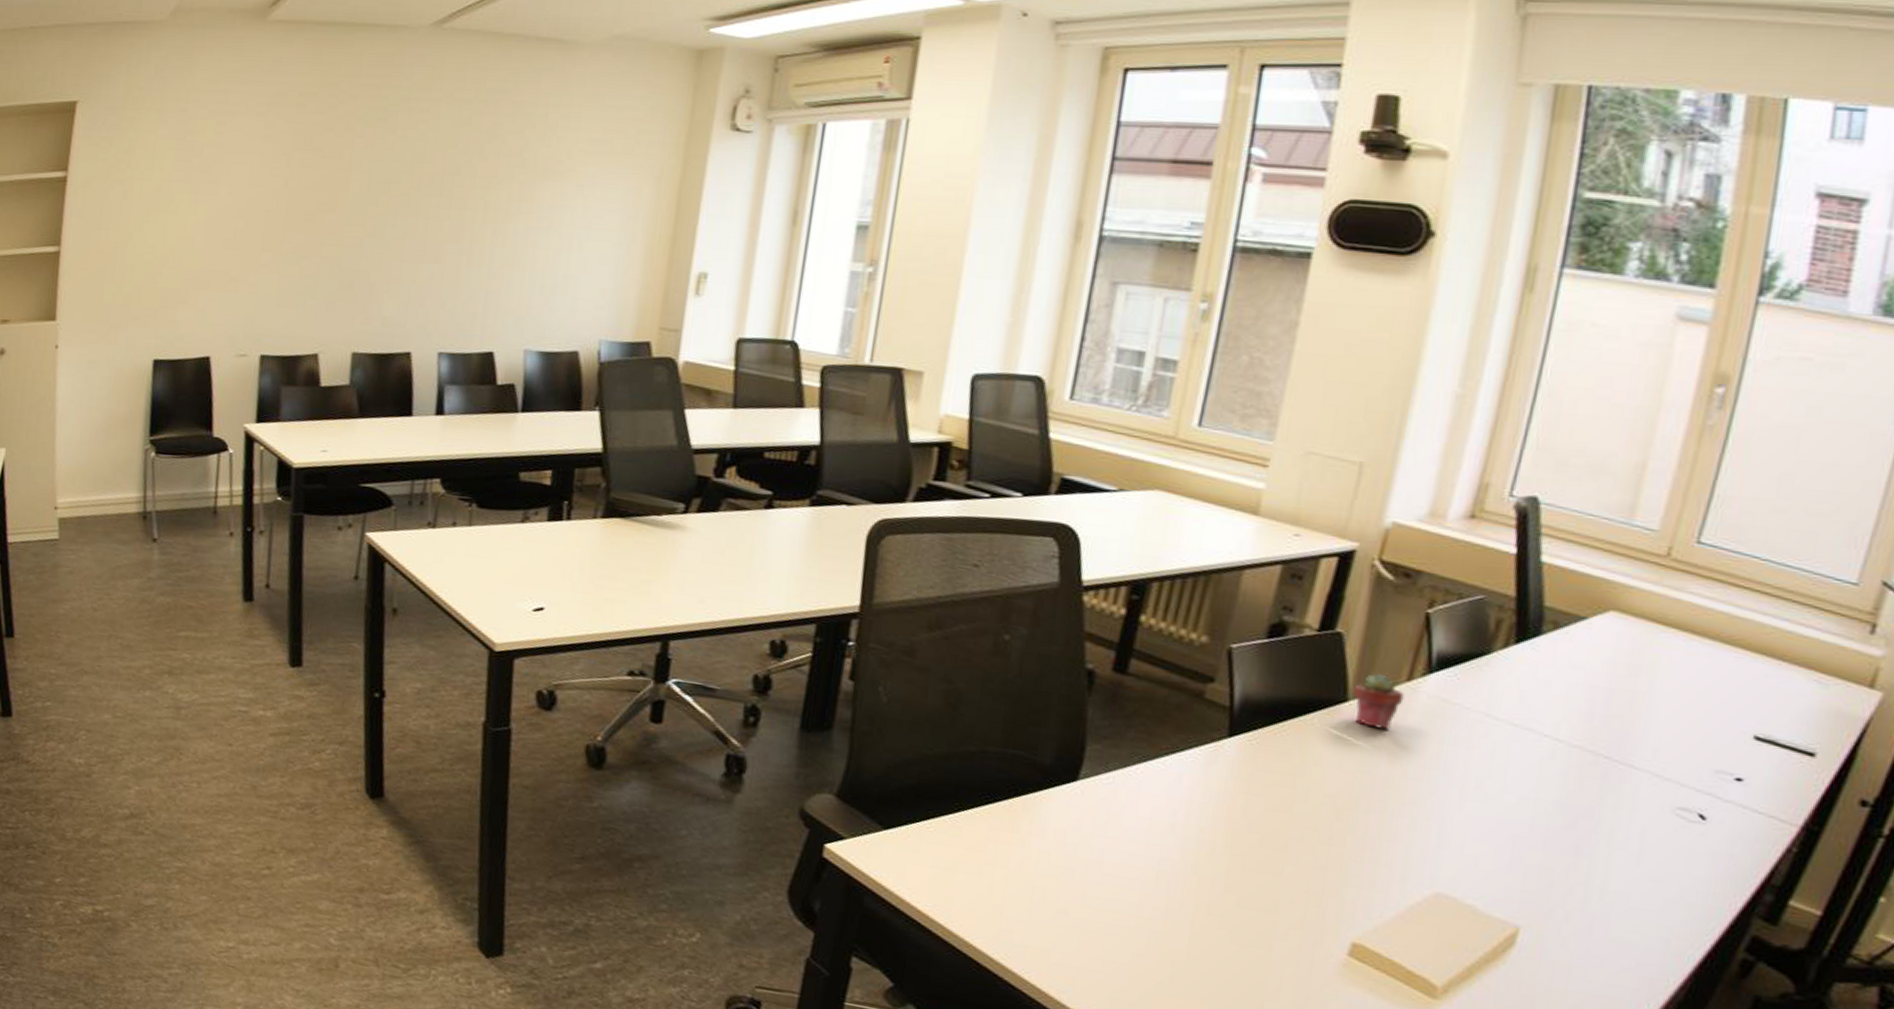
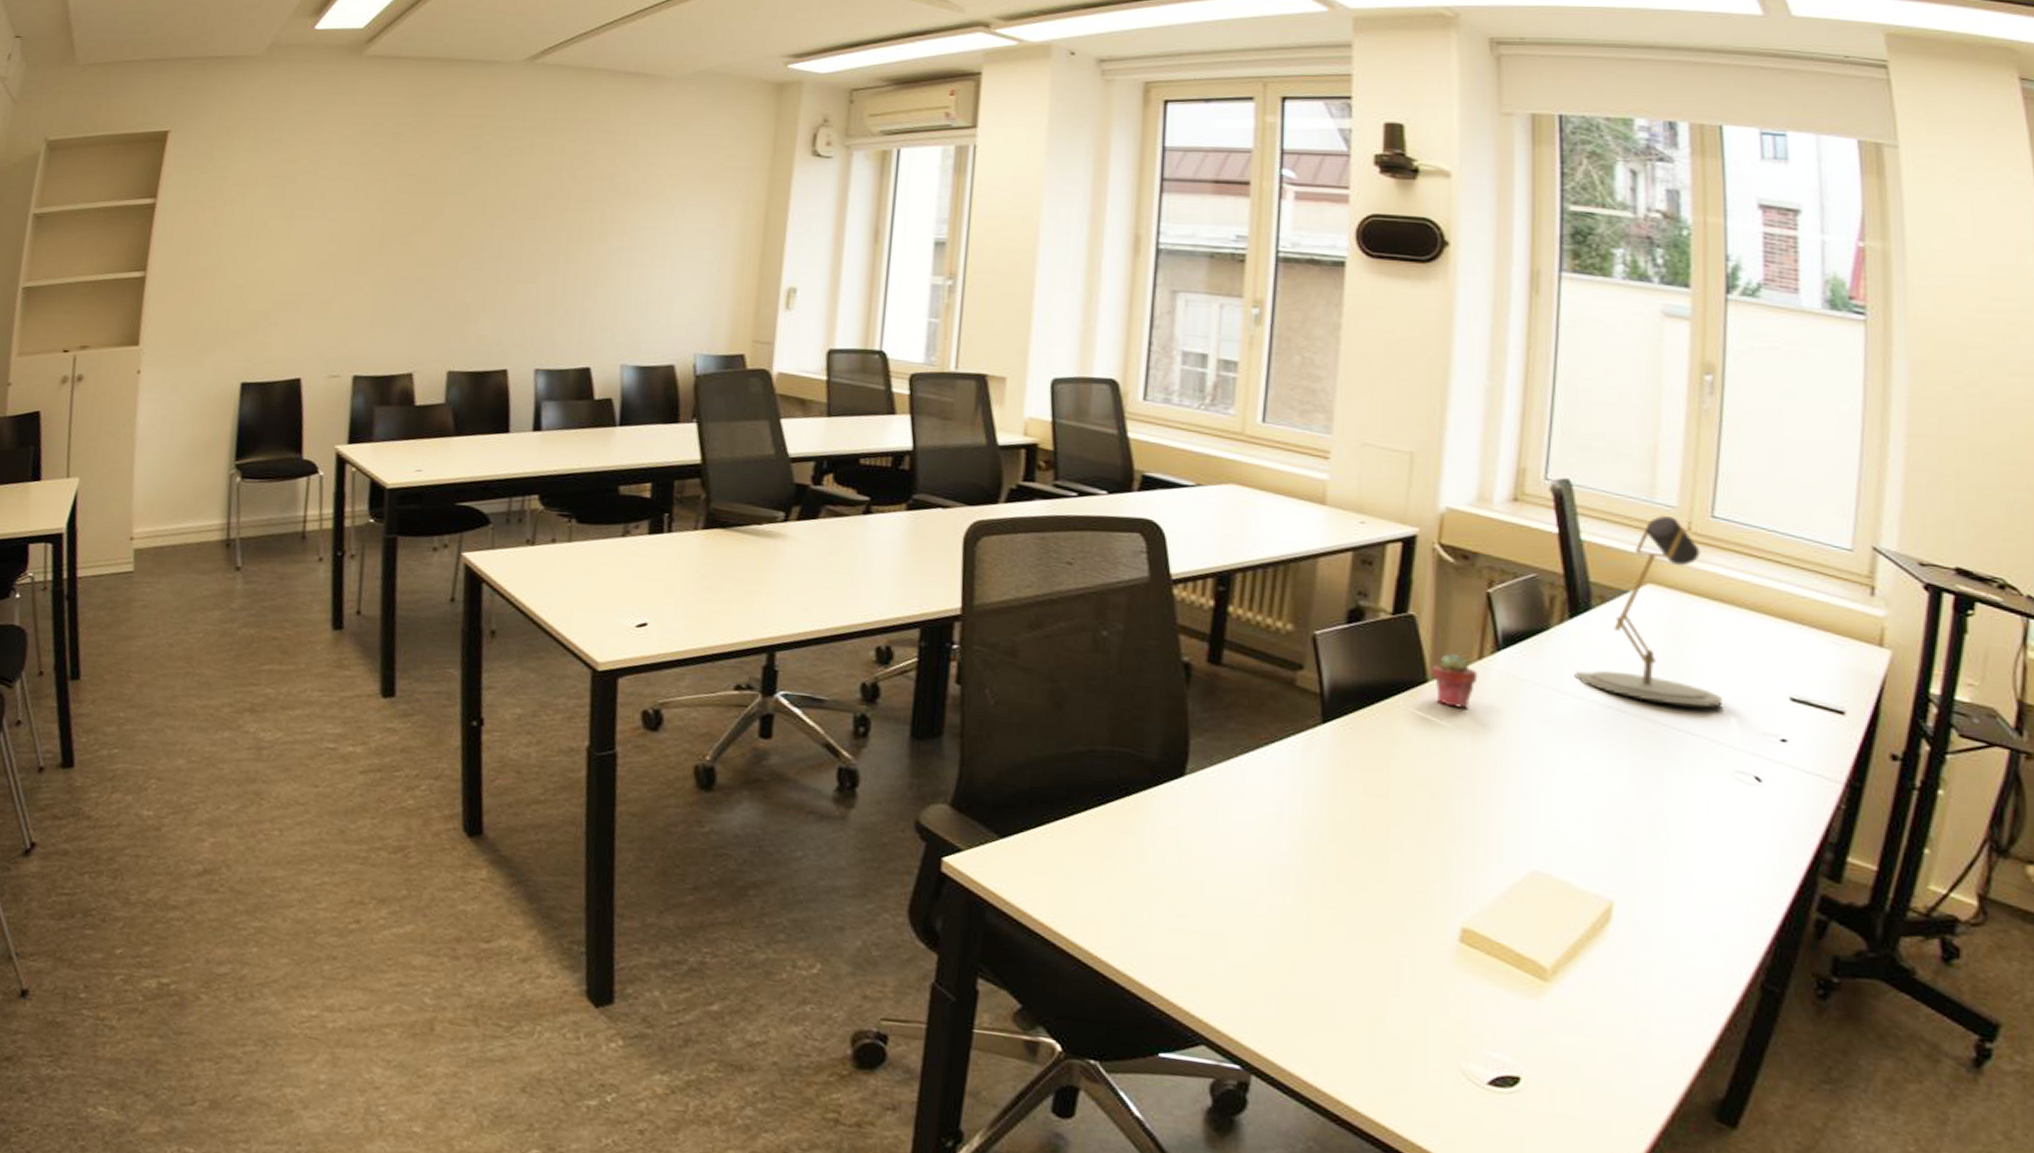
desk lamp: none [1512,538,1678,742] -> present [1574,515,1722,708]

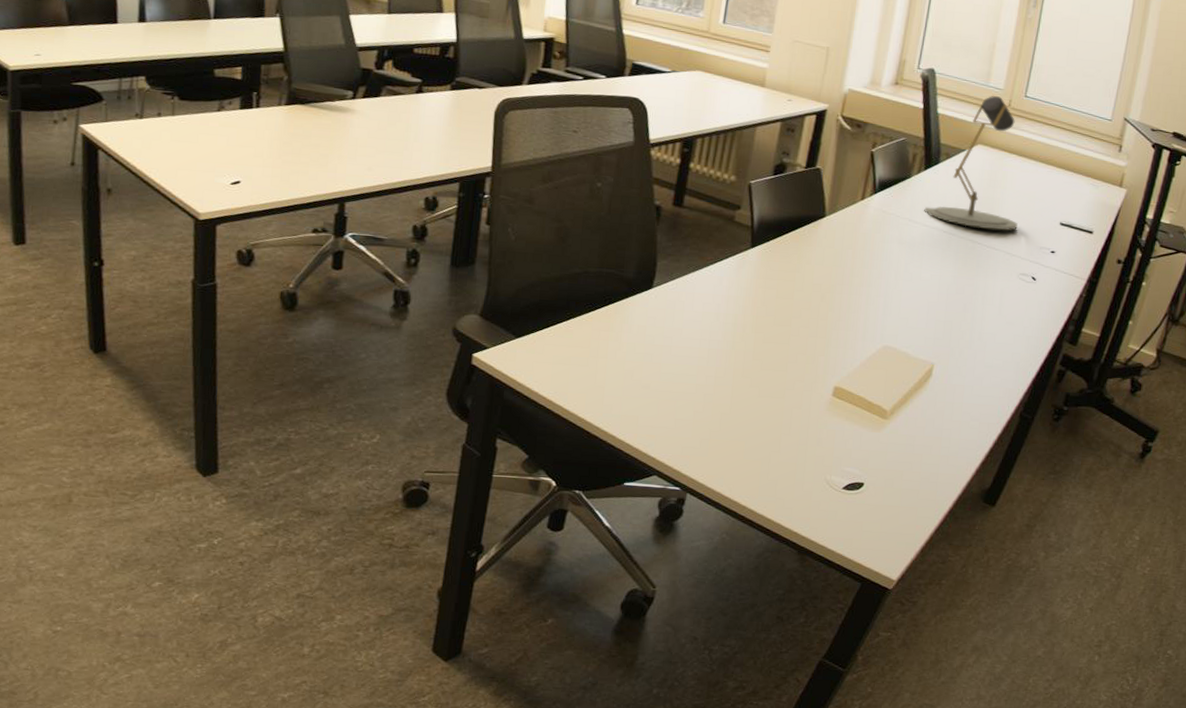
potted succulent: present [1431,653,1478,709] -> none [828,196,860,235]

